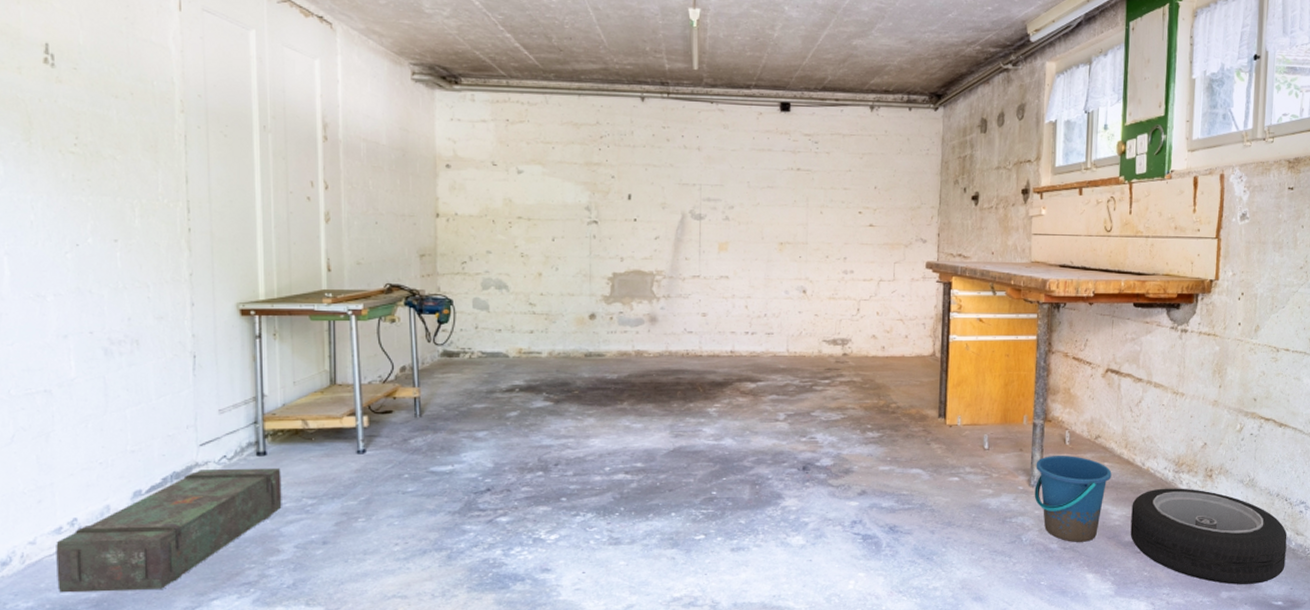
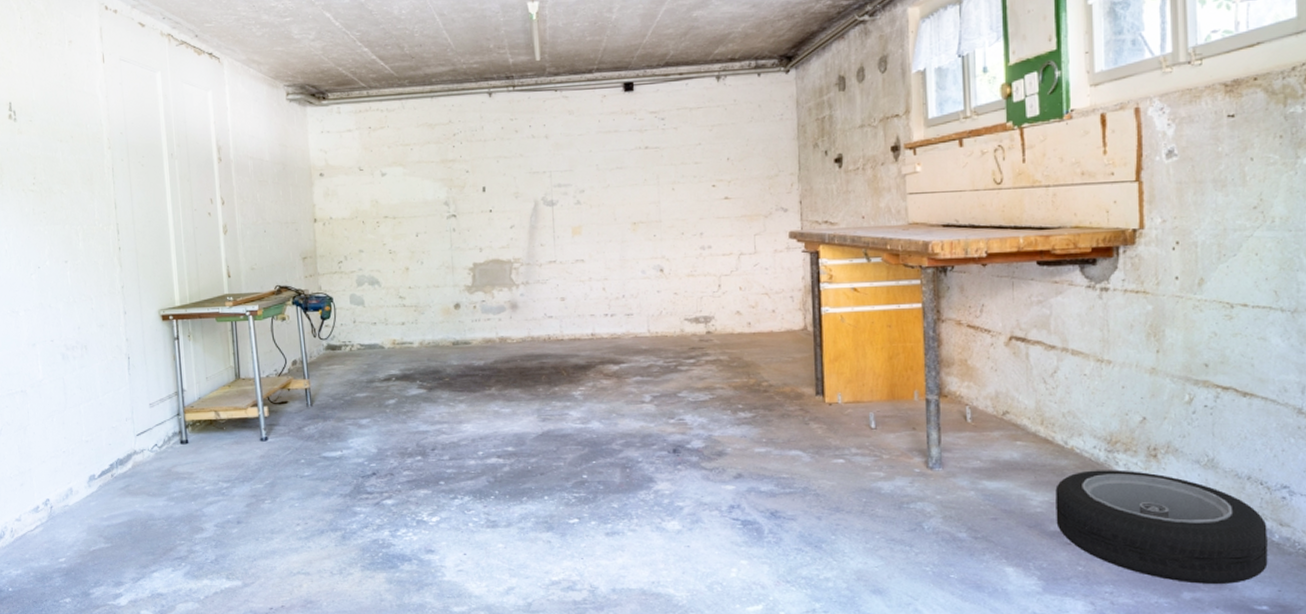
storage crate: present [56,467,282,593] -> none [35,454,203,563]
bucket: present [1034,456,1112,542] -> none [933,434,1027,531]

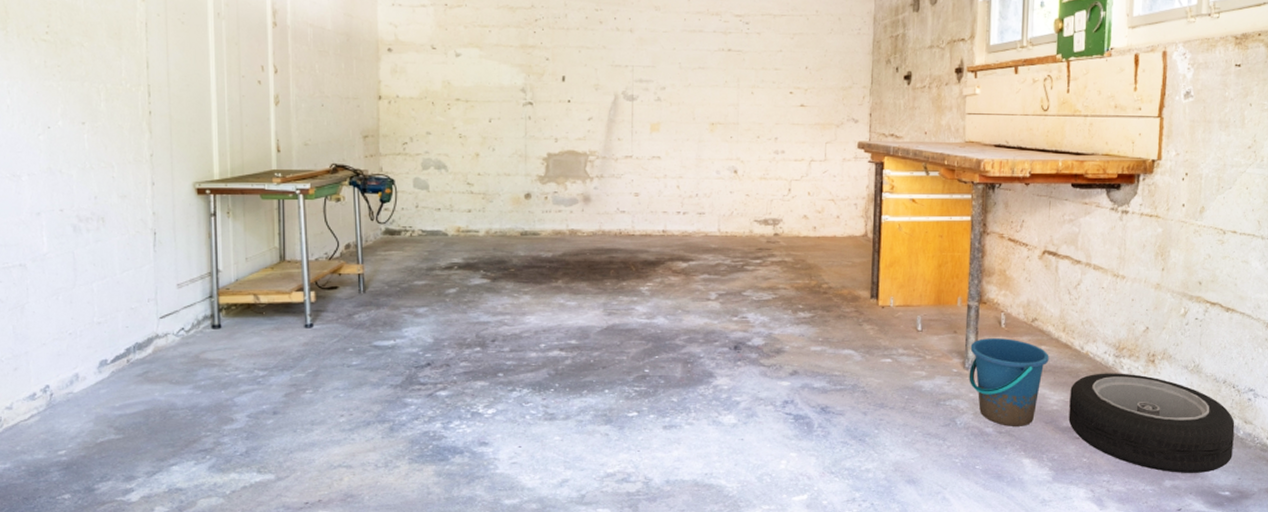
bucket: none [933,434,1027,531] -> present [969,338,1049,426]

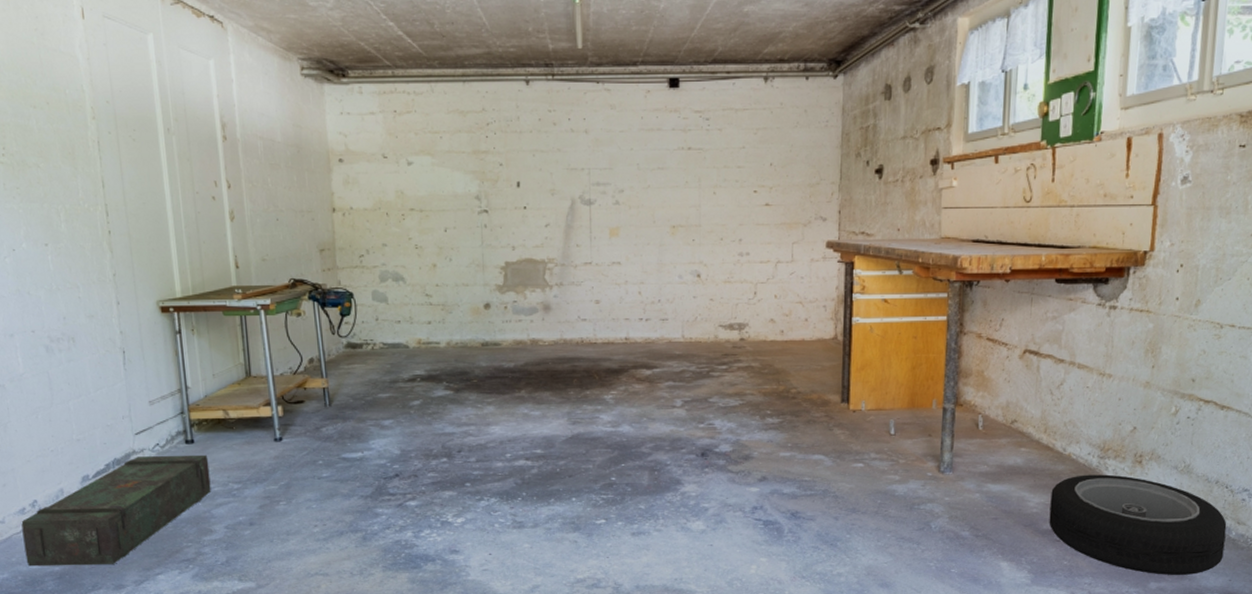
storage crate: none [30,340,235,456] -> present [21,454,211,567]
bucket: present [969,338,1049,426] -> none [944,441,1029,530]

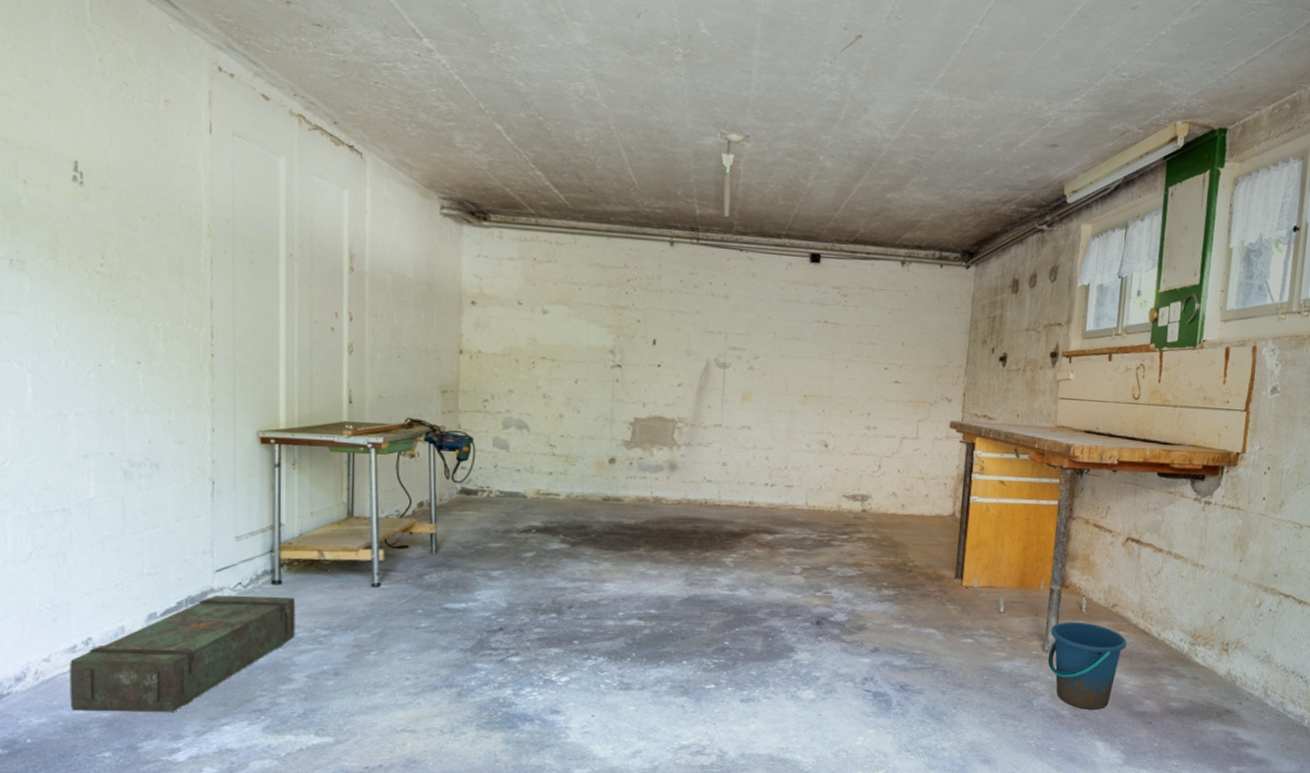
bucket: none [944,441,1029,530] -> present [1047,622,1127,710]
car tire: present [1049,474,1227,575] -> none [1142,660,1301,760]

